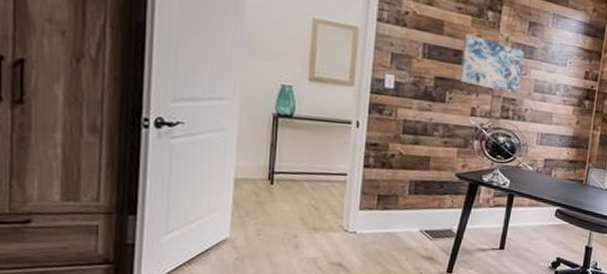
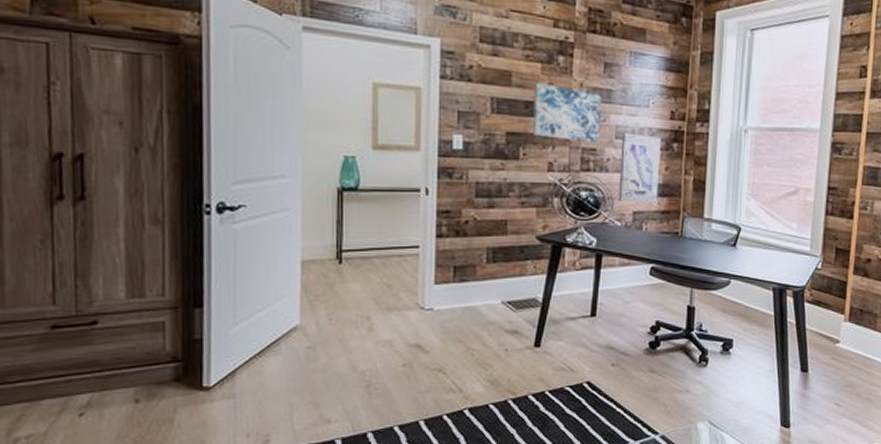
wall art: none [532,86,575,152] -> present [618,132,661,202]

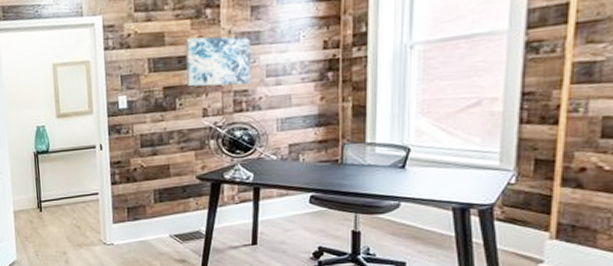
wall art: present [618,132,661,202] -> none [272,68,315,136]

